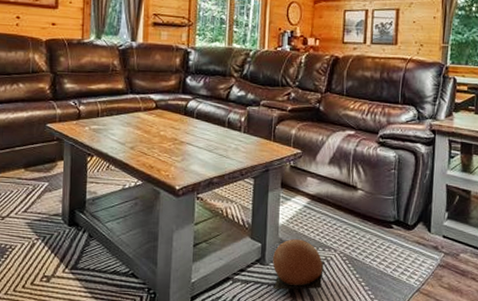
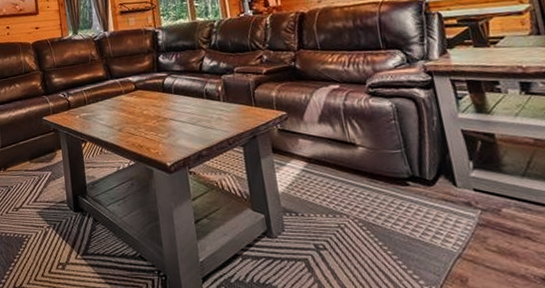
ball: present [273,239,324,290] -> none [279,207,341,264]

